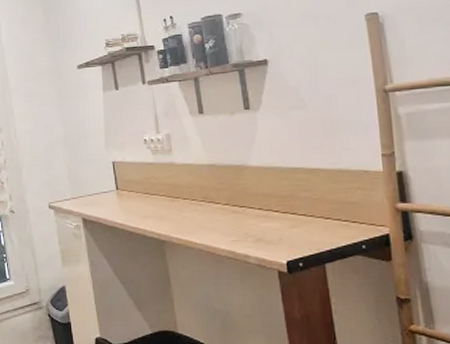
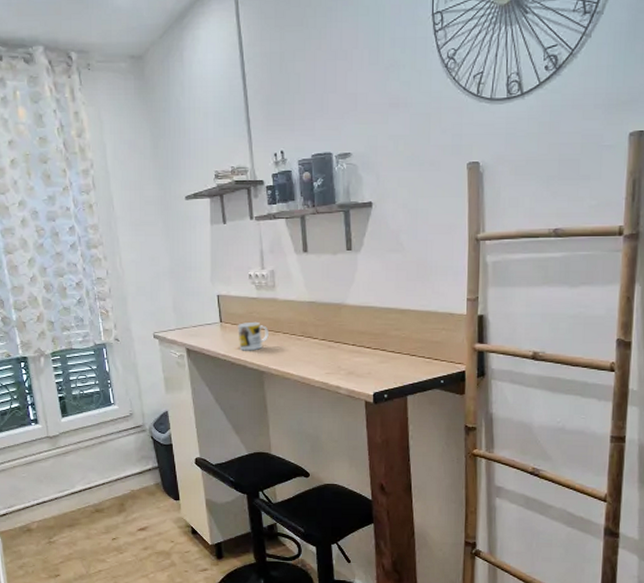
mug: none [135,187,168,219] -> present [238,321,269,351]

